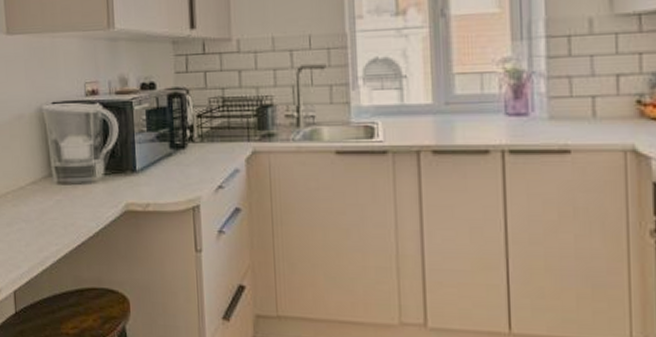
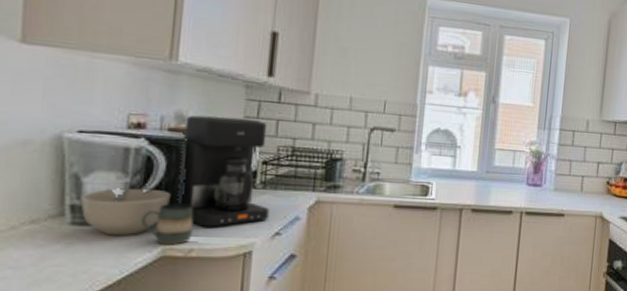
bowl: none [61,148,126,193] -> present [80,188,171,236]
mug: none [105,161,147,200] -> present [140,203,194,245]
coffee maker: none [127,74,210,182] -> present [178,115,270,227]

